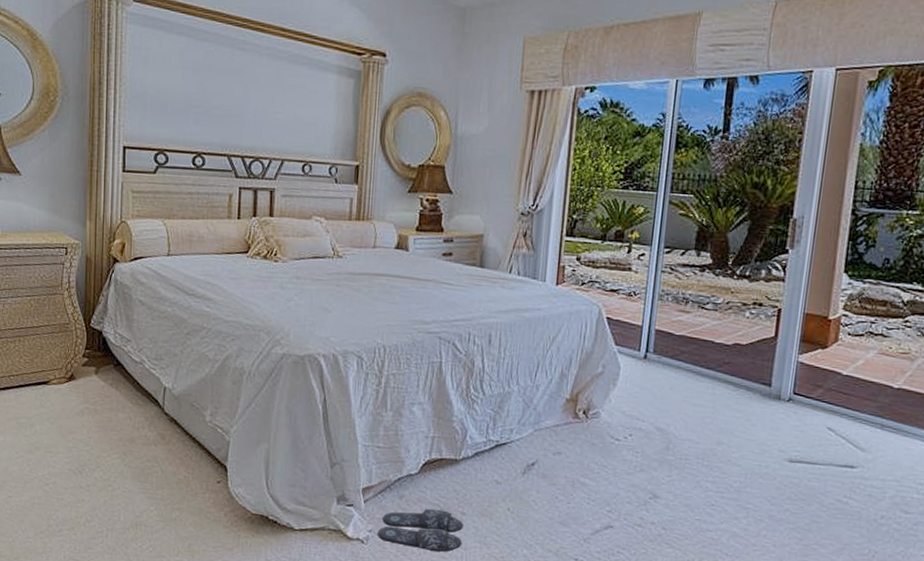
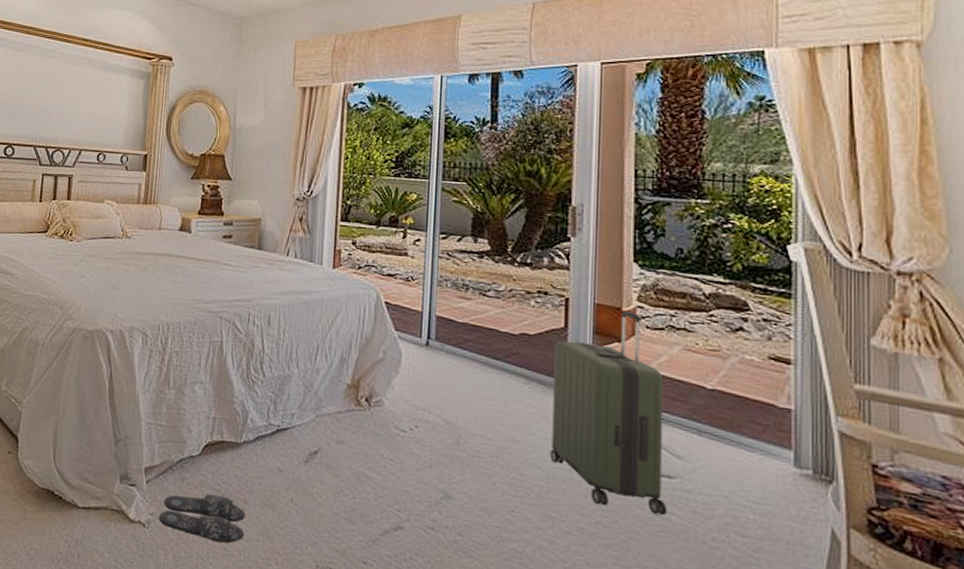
suitcase: none [750,318,858,501] -> present [549,310,668,516]

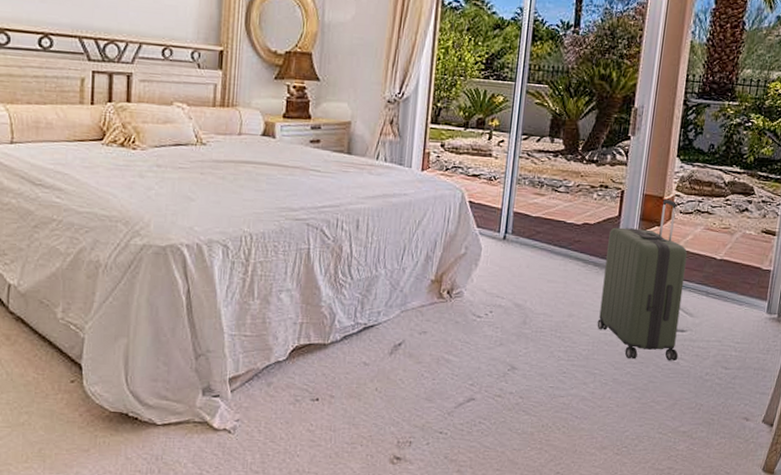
slippers: present [159,493,245,543] -> none [245,394,332,436]

